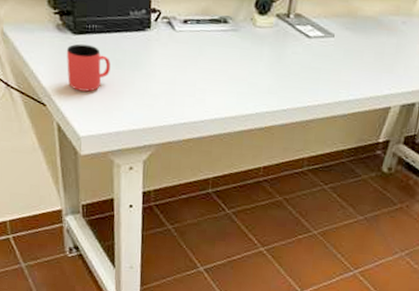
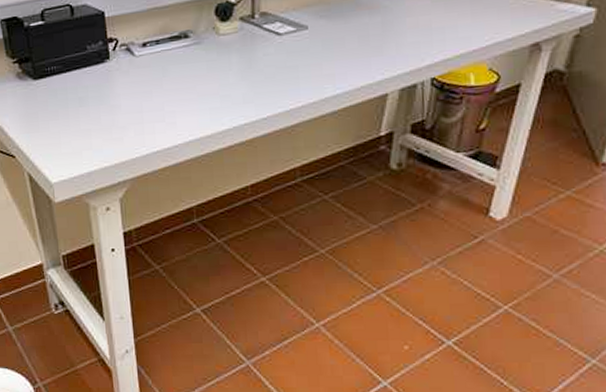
cup: present [66,43,110,92] -> none [29,87,74,137]

